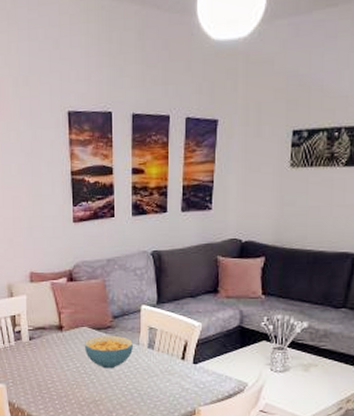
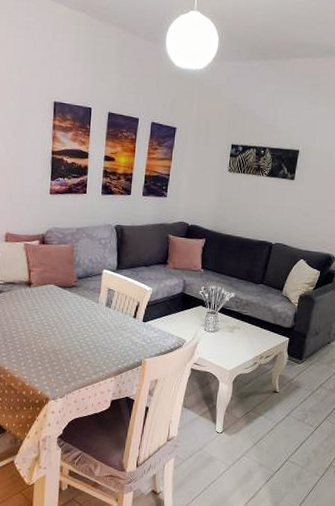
cereal bowl: present [84,335,134,369] -> none [49,293,94,323]

